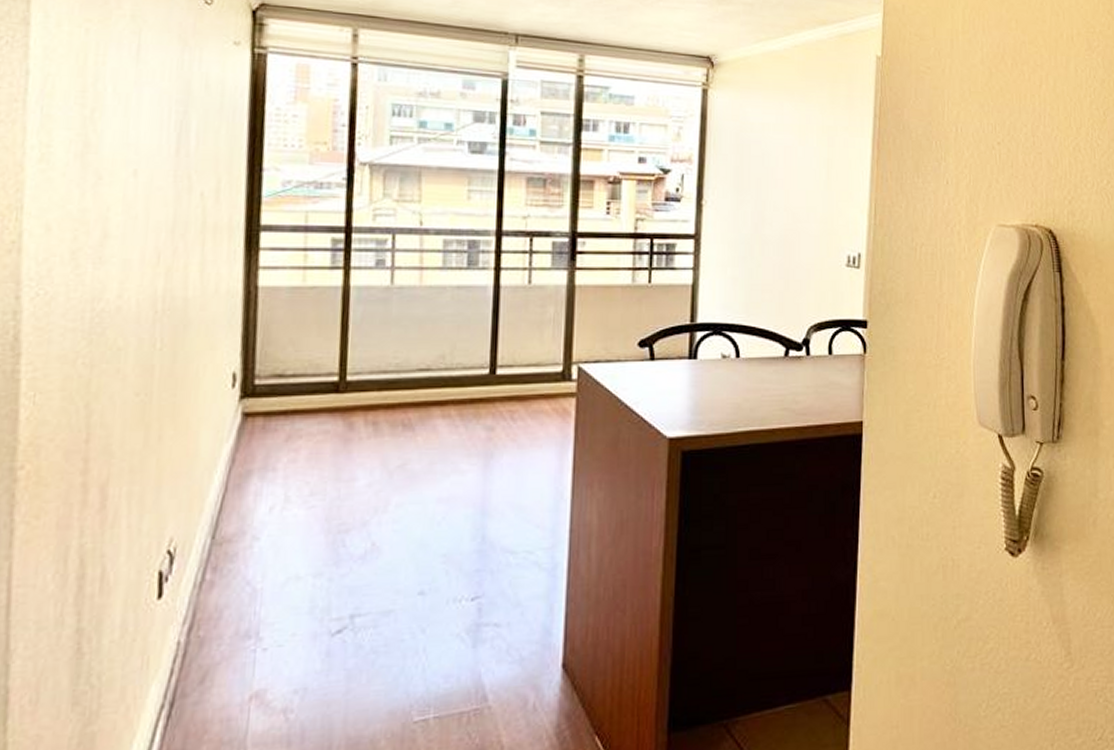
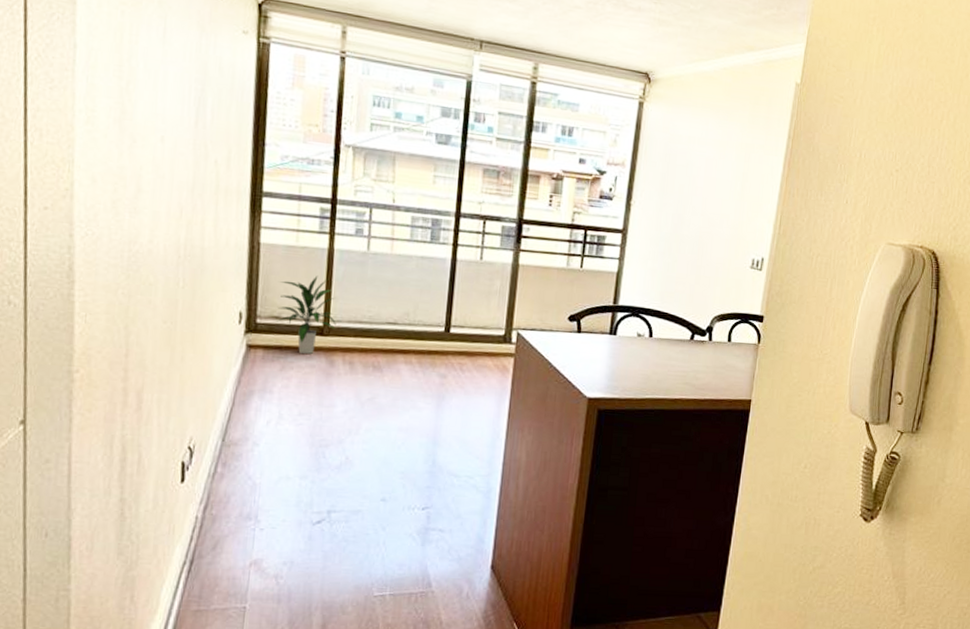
indoor plant: none [280,320,355,419] -> present [277,275,336,355]

